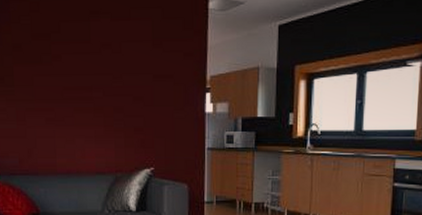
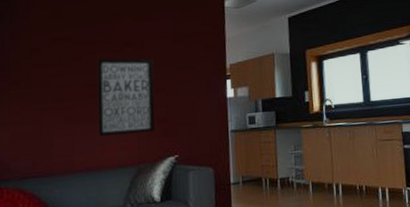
wall art: none [75,60,132,141] -> present [97,58,155,136]

